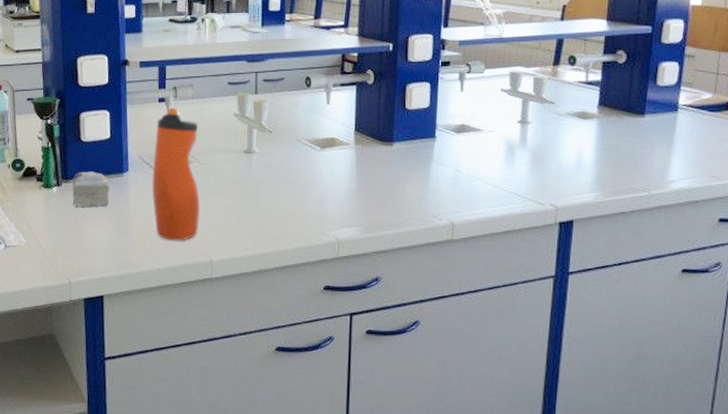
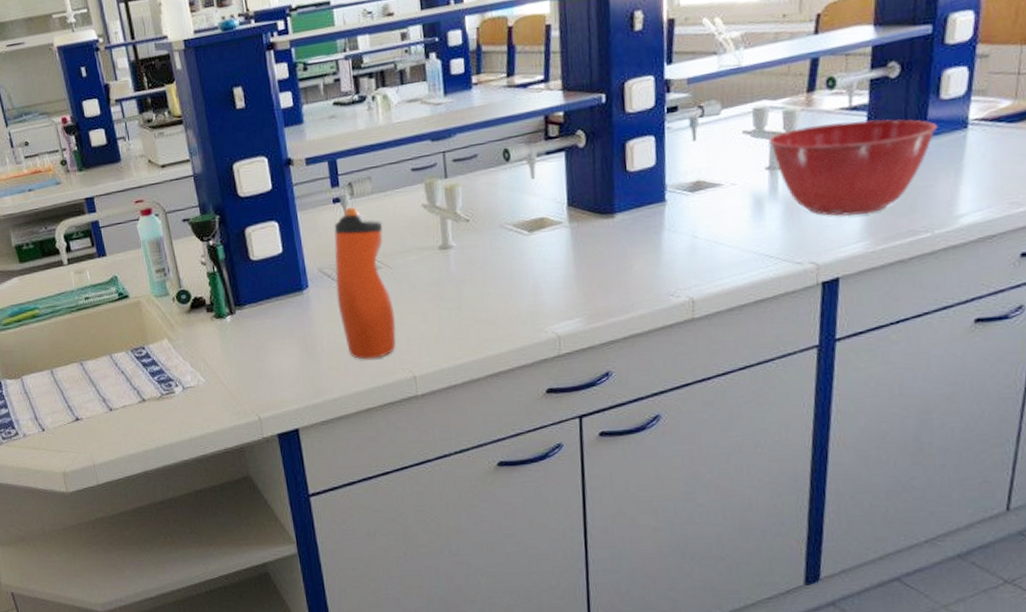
cake slice: present [72,171,110,208] -> none [247,293,291,336]
mixing bowl: none [522,92,655,170] -> present [770,119,938,217]

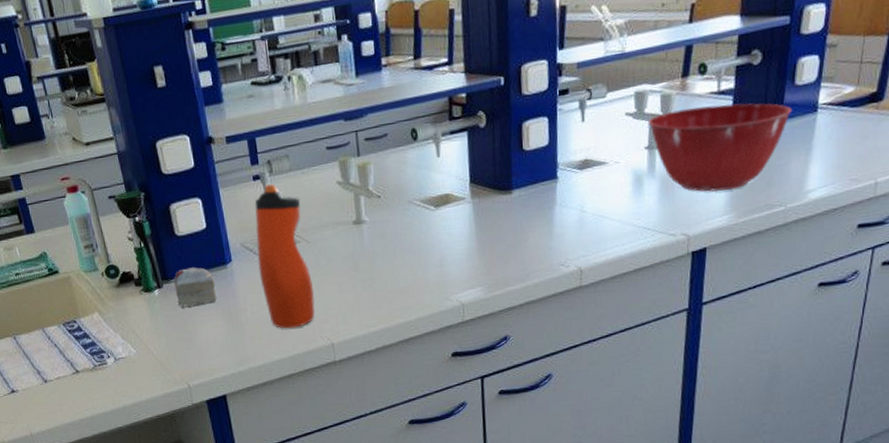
cake slice: none [247,293,291,336] -> present [173,267,216,308]

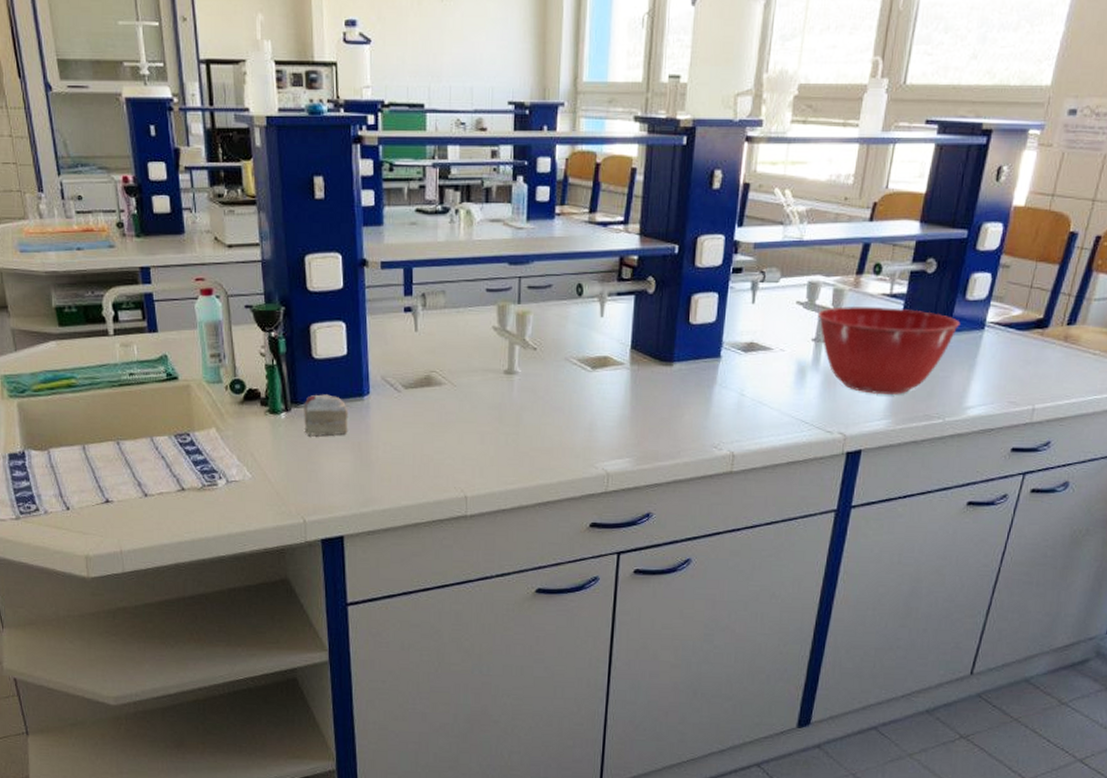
water bottle: present [254,184,315,329] -> none [397,319,453,474]

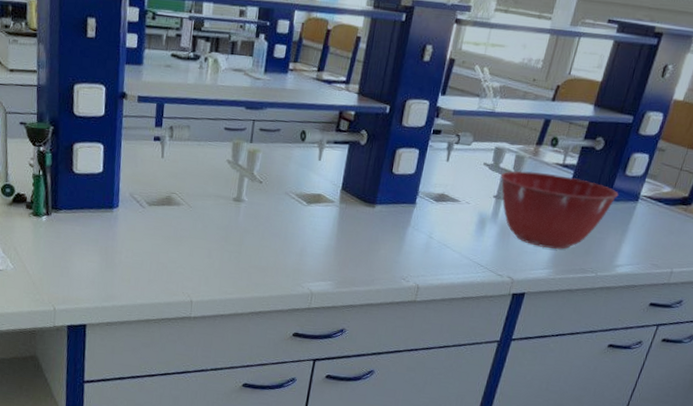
cake slice: present [304,394,348,437] -> none [61,203,100,240]

